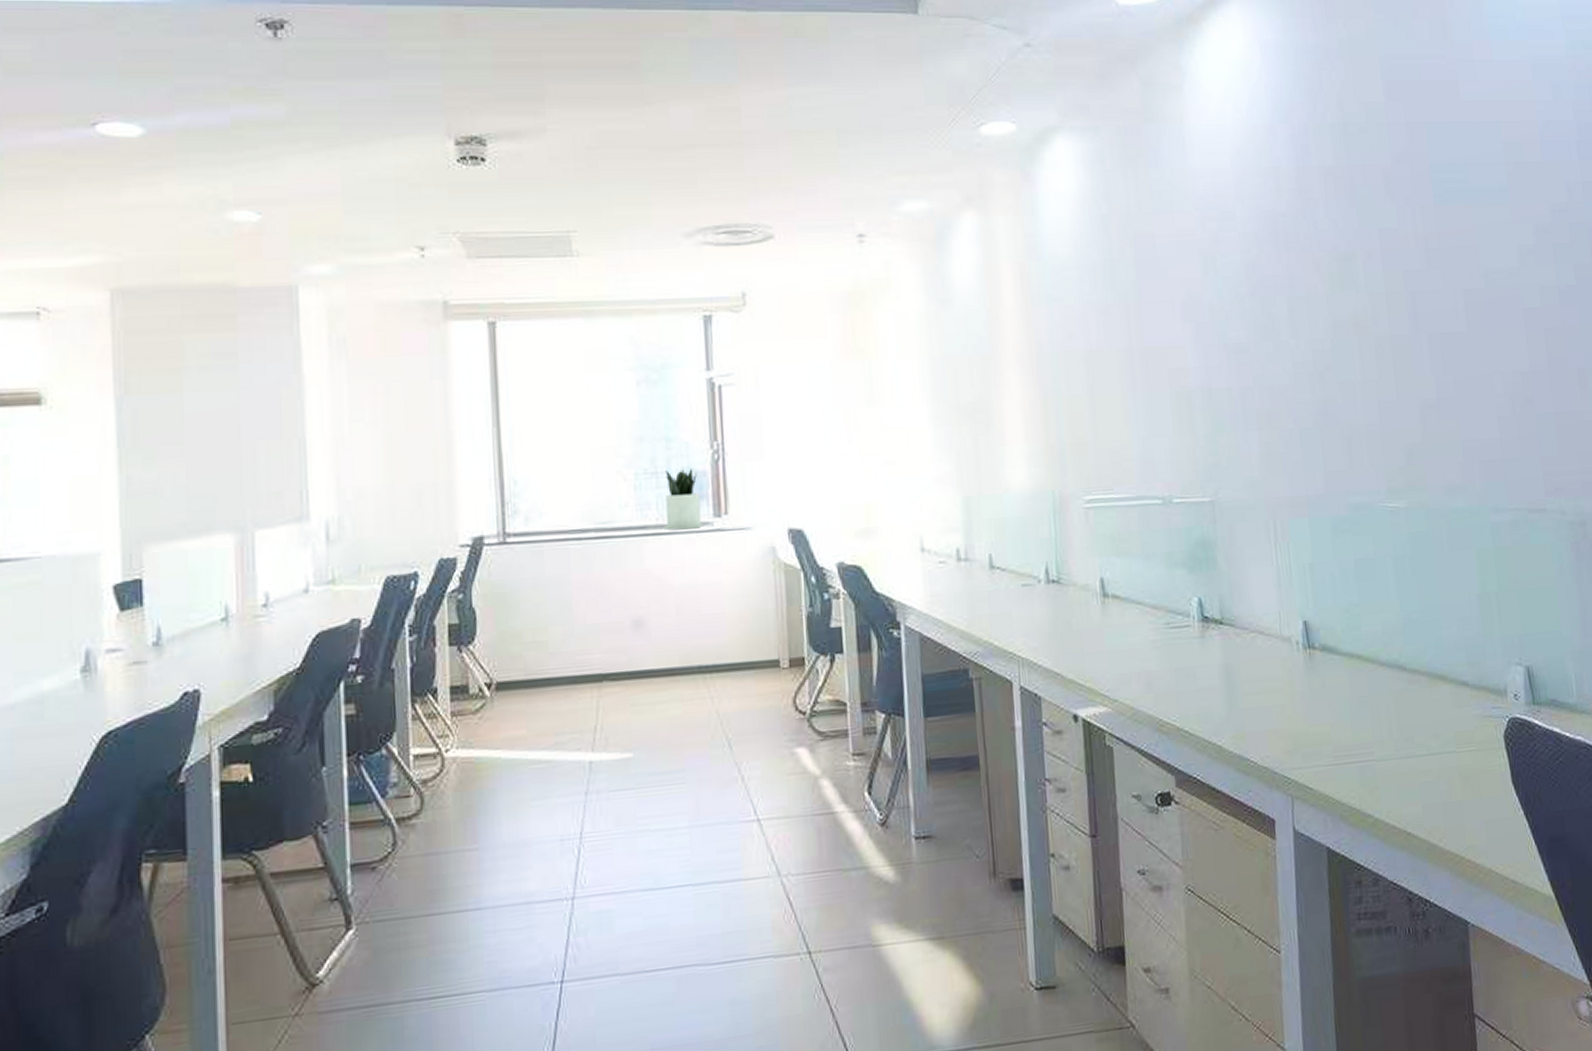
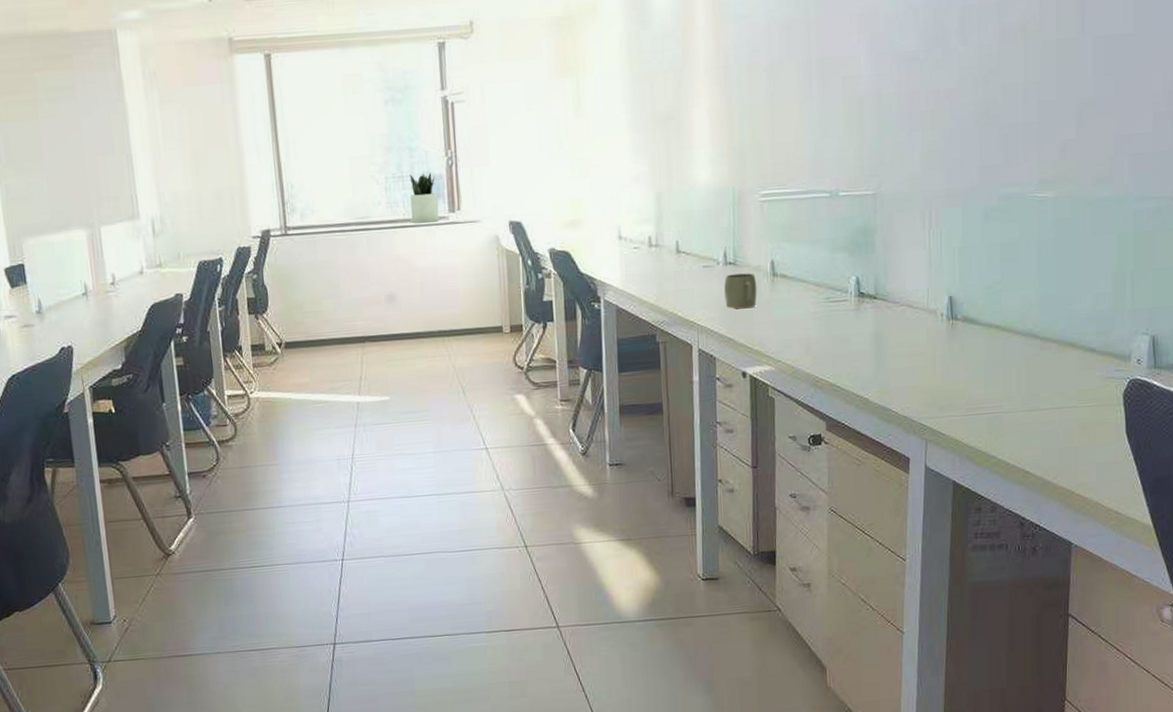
mug: none [1047,593,1086,637] -> present [724,273,757,309]

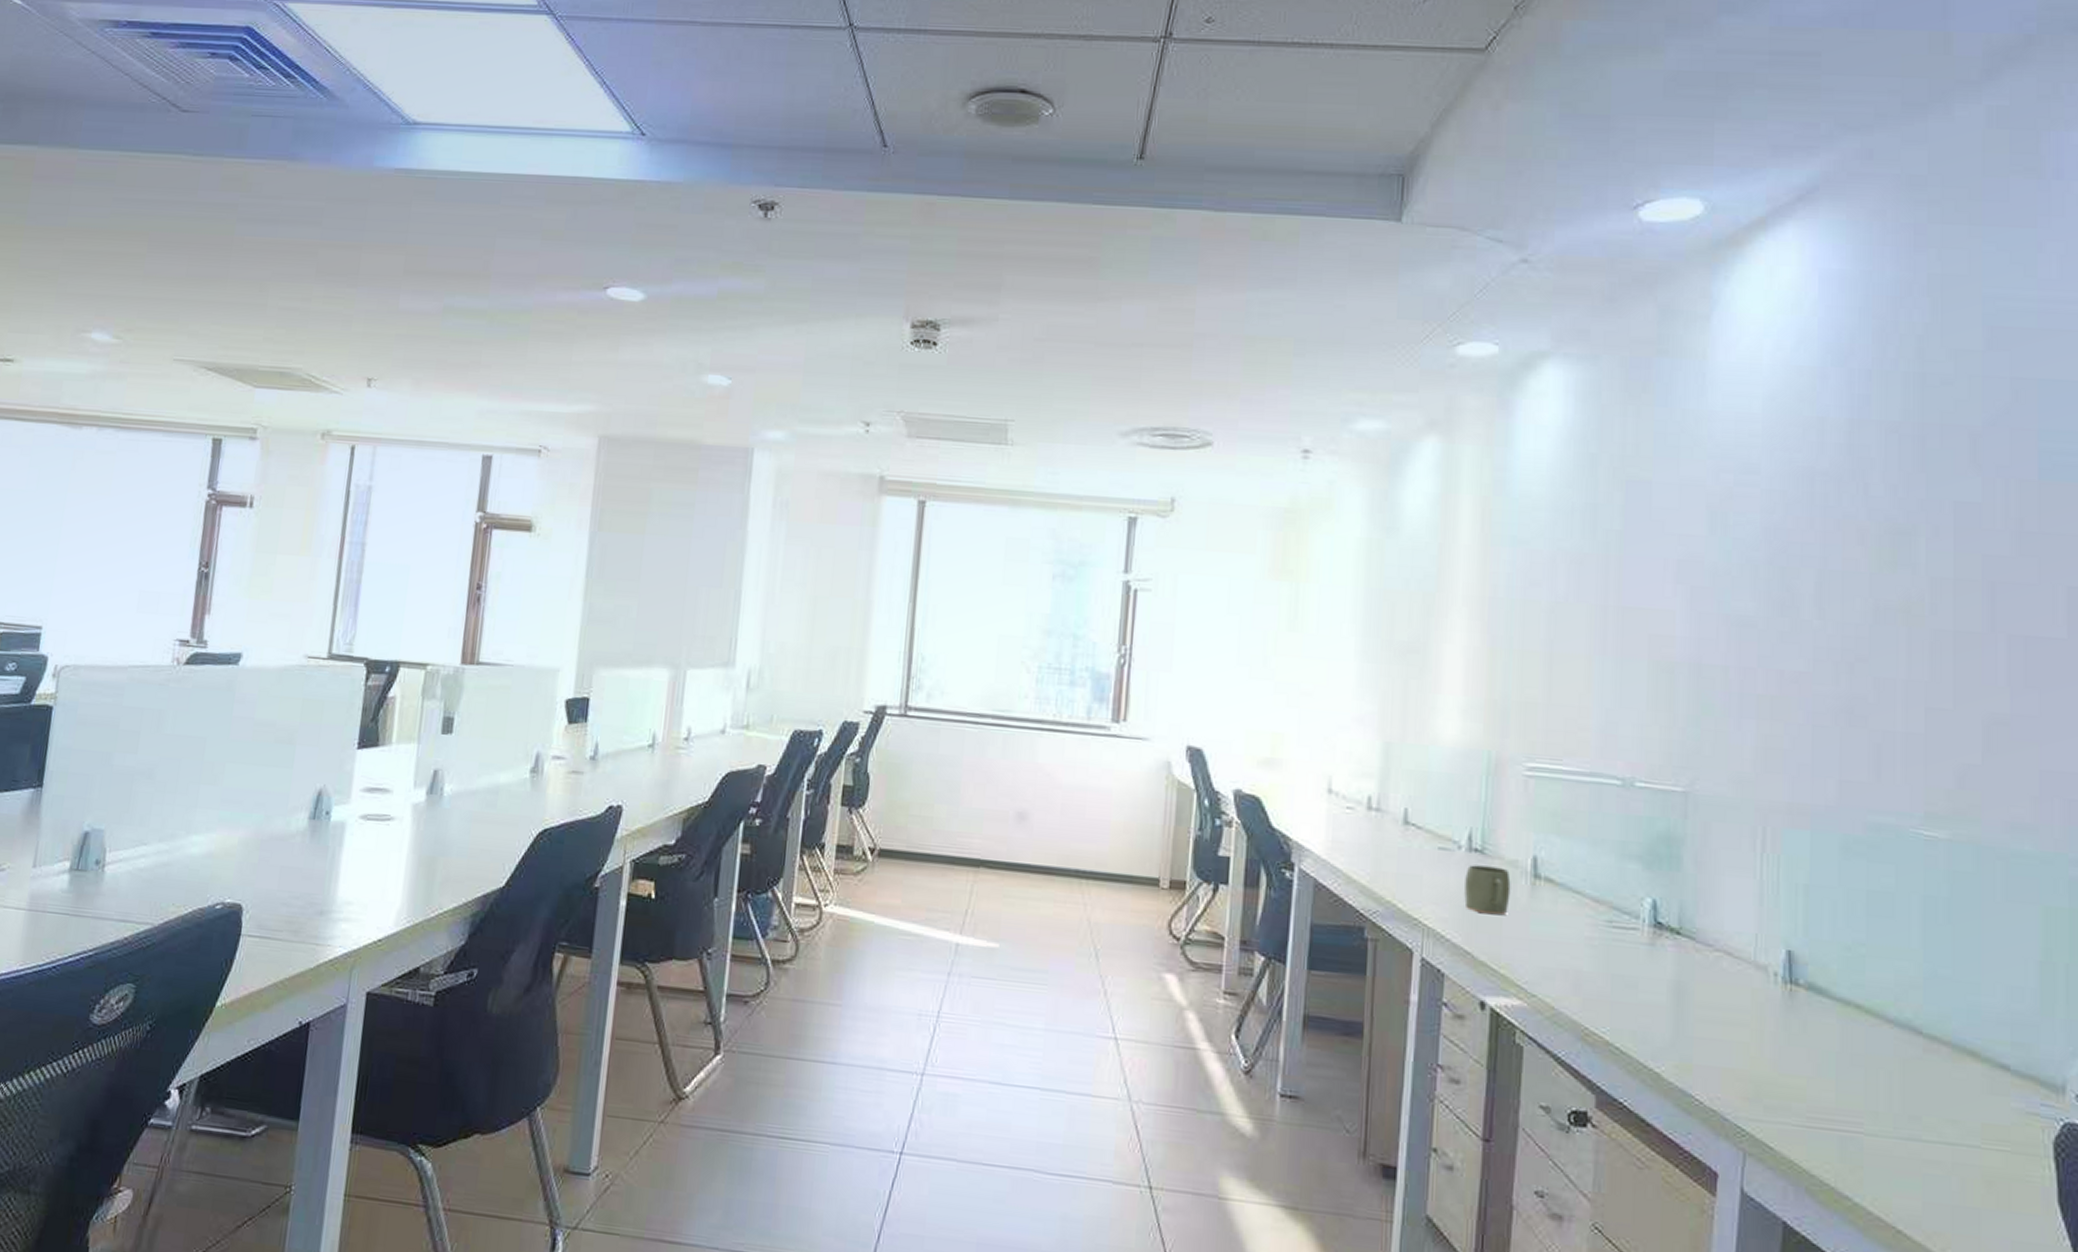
planter: present [409,173,442,224] -> none [1060,668,1101,732]

